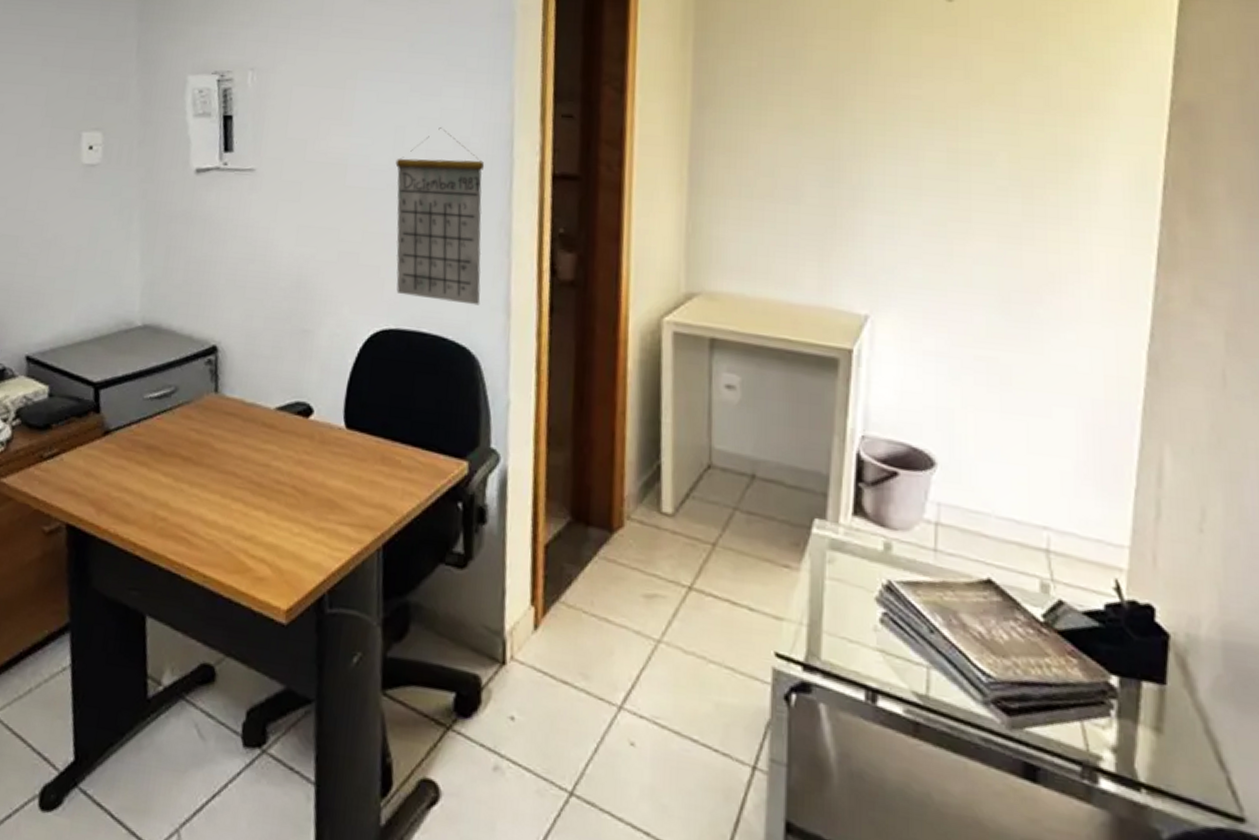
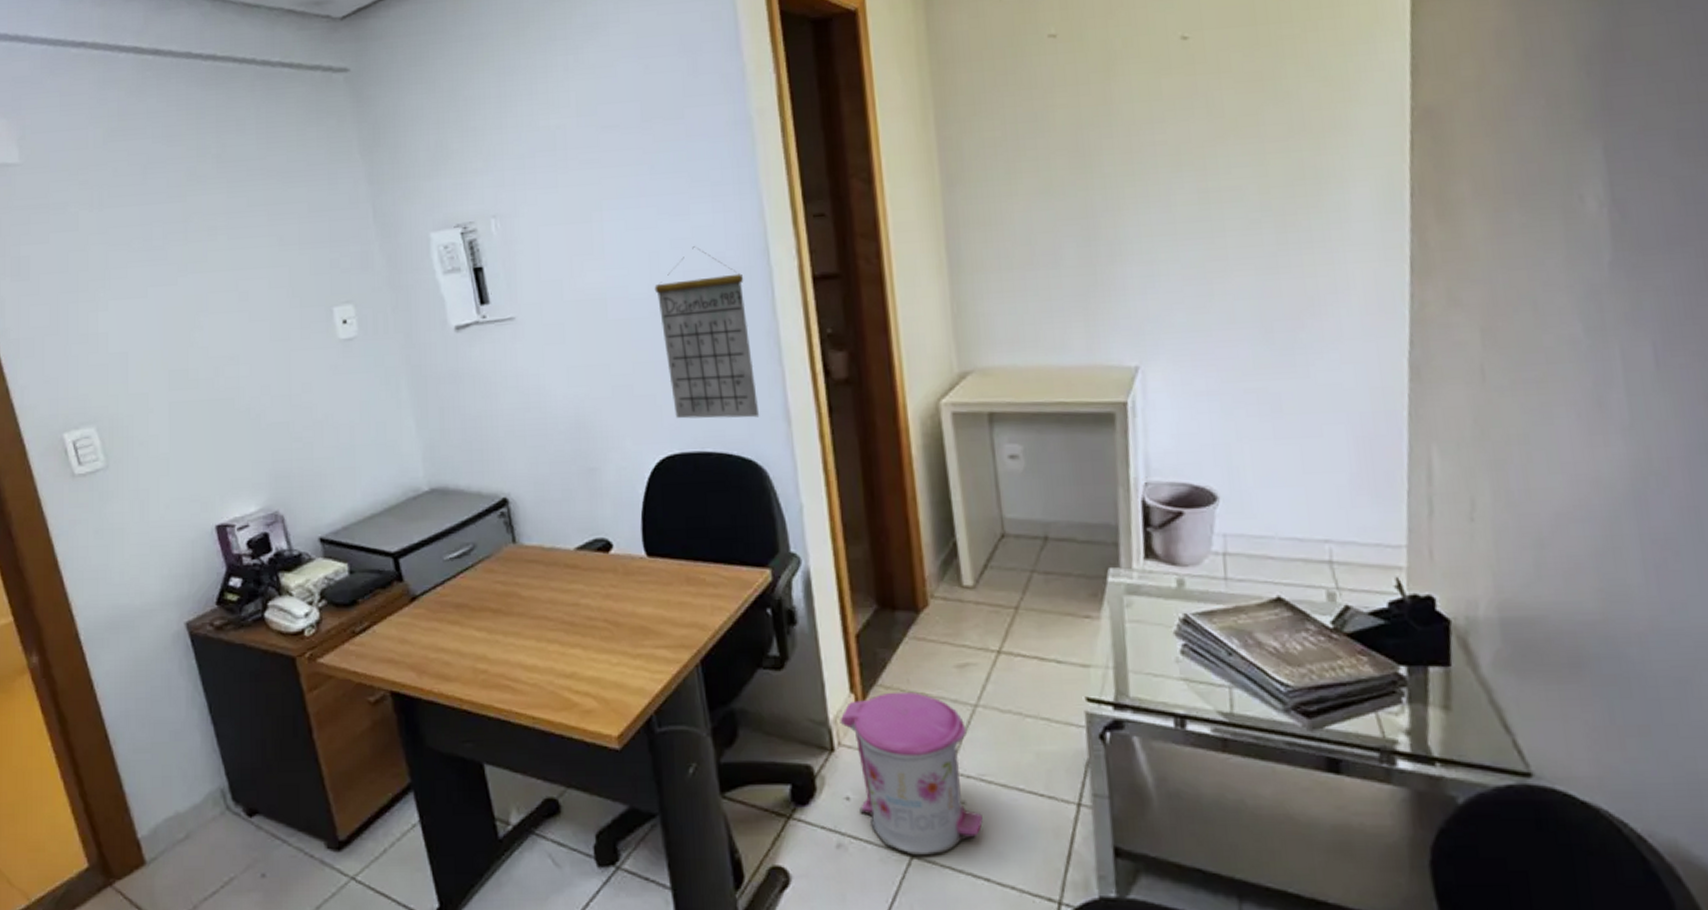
trash can: none [516,611,651,796] -> present [840,691,983,855]

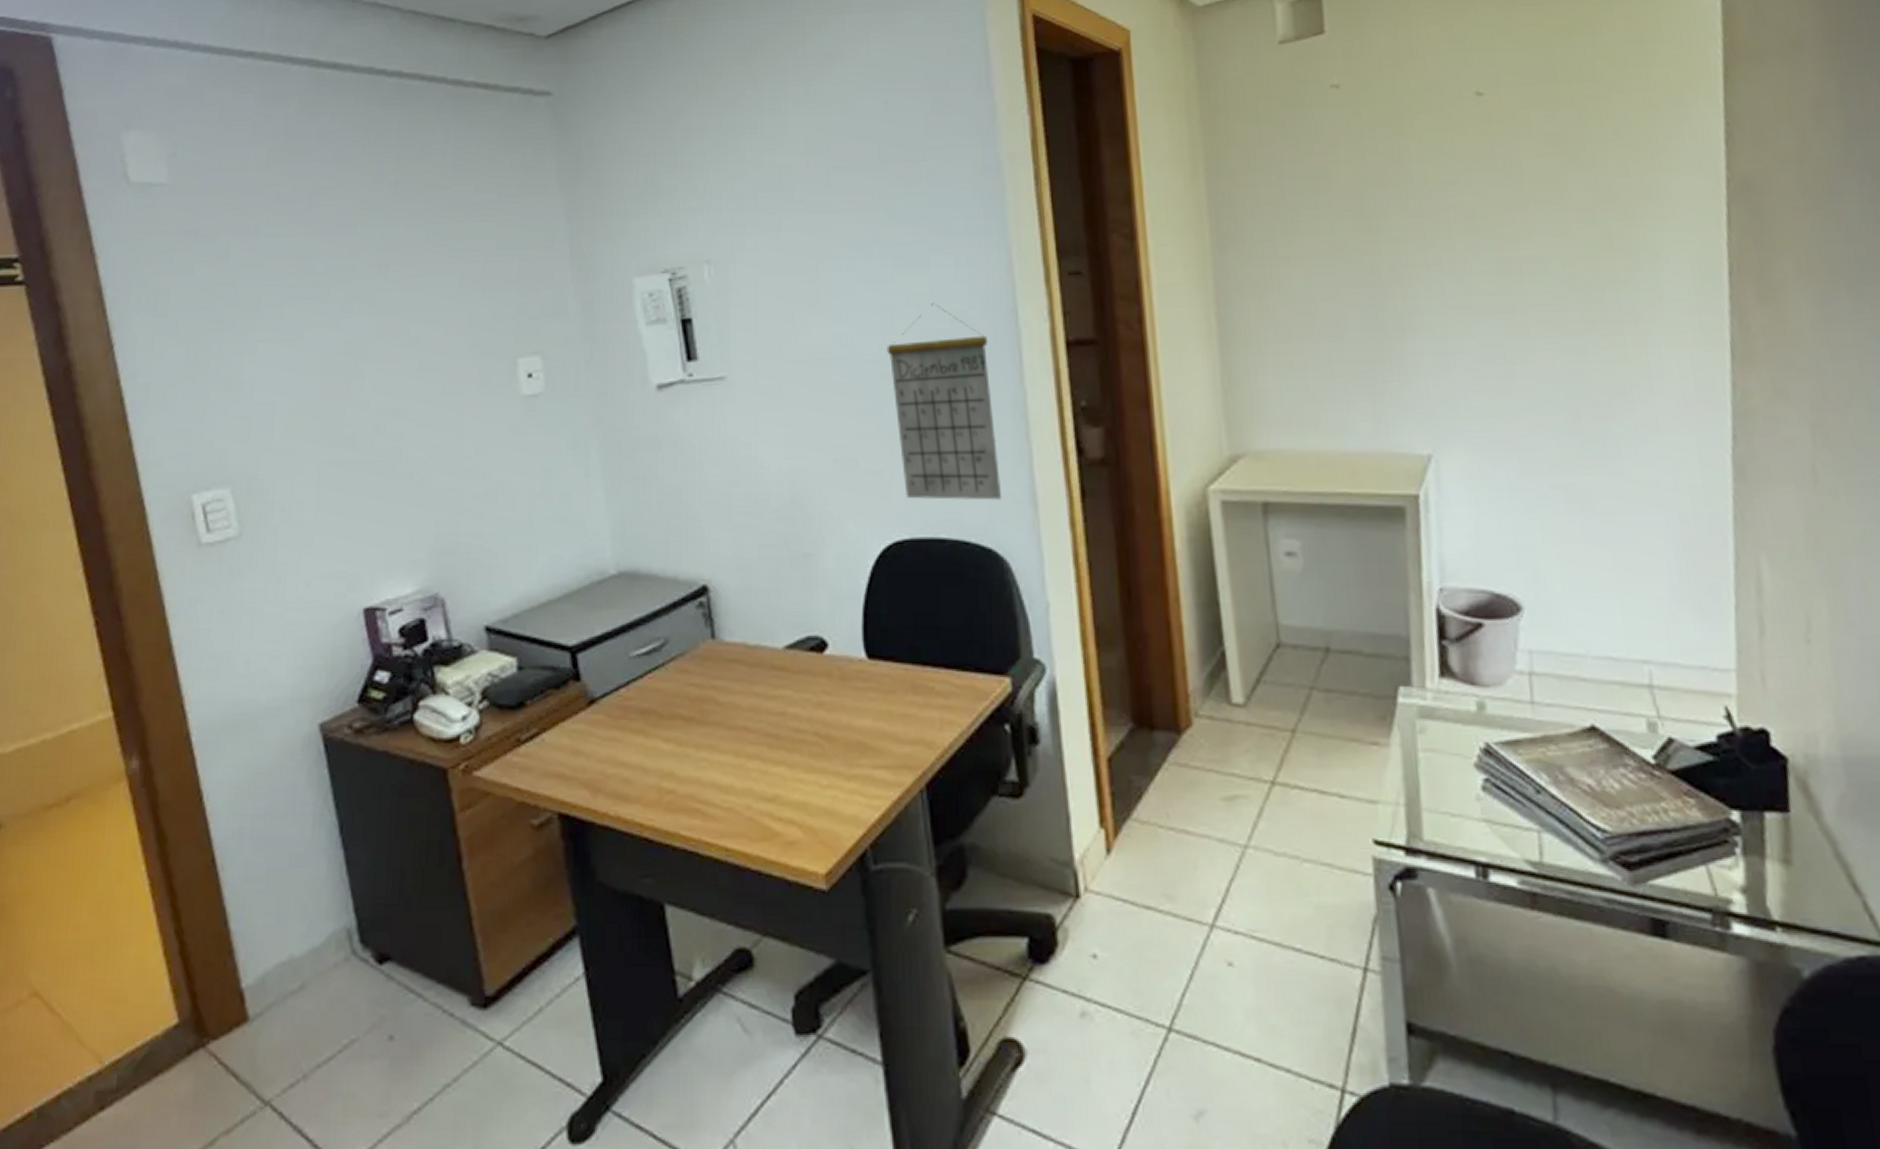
trash can: present [840,691,983,855] -> none [1087,827,1253,1027]

